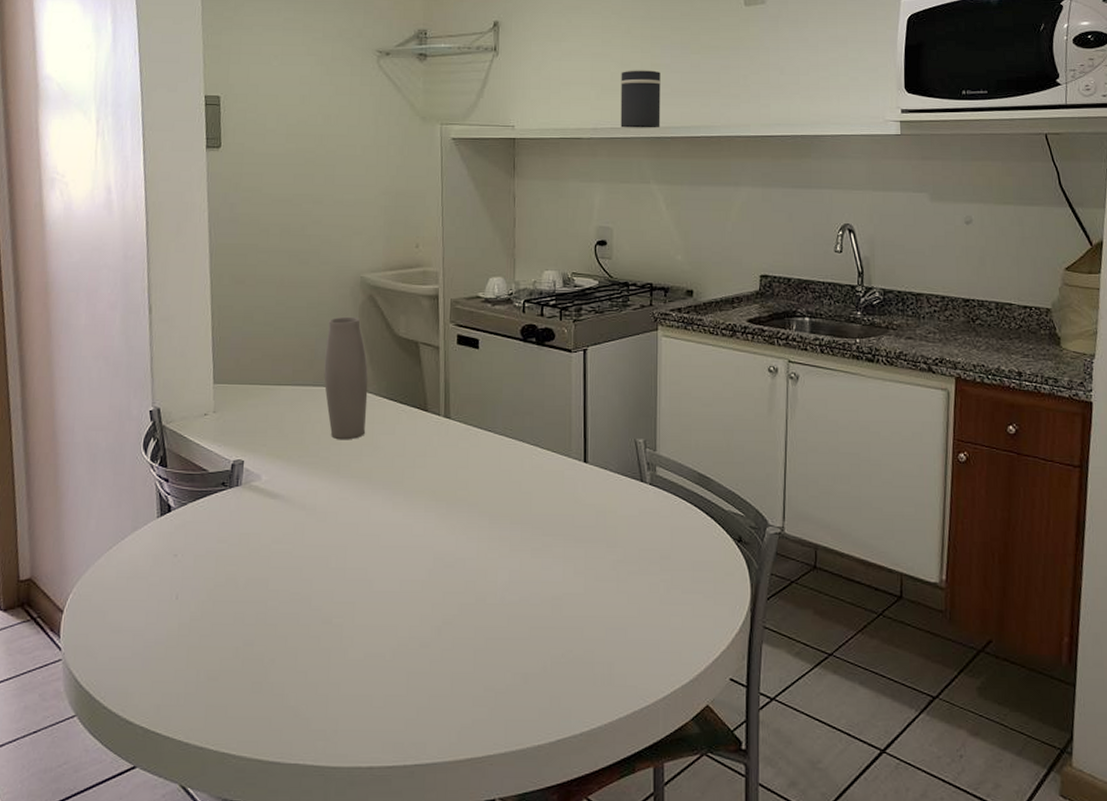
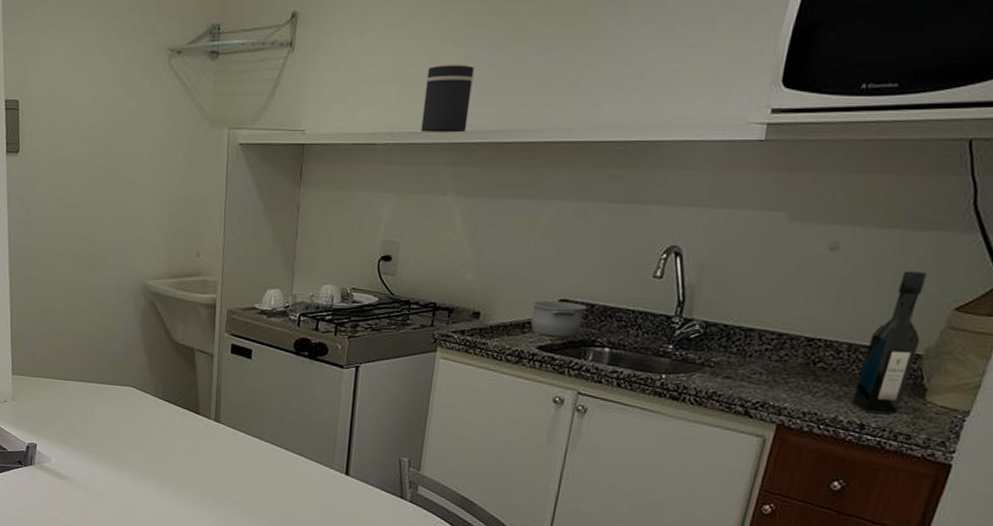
vase: present [324,316,369,440] -> none [106,320,147,434]
cooking pot: none [737,276,785,310] -> present [530,300,587,338]
bottle: none [1008,239,1047,361] -> present [851,271,927,414]

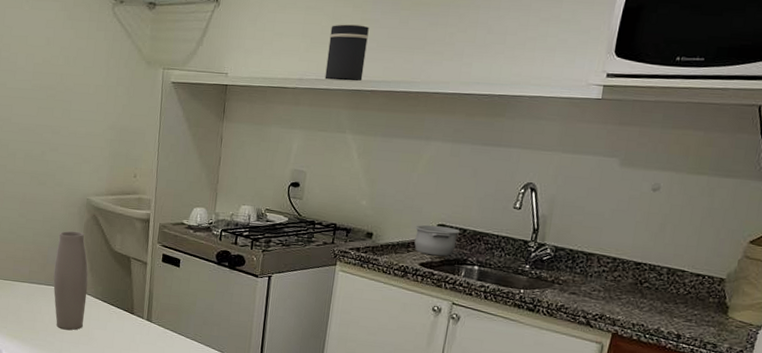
vase: none [106,320,147,434] -> present [53,231,89,330]
bottle: present [851,271,927,414] -> none [670,210,728,327]

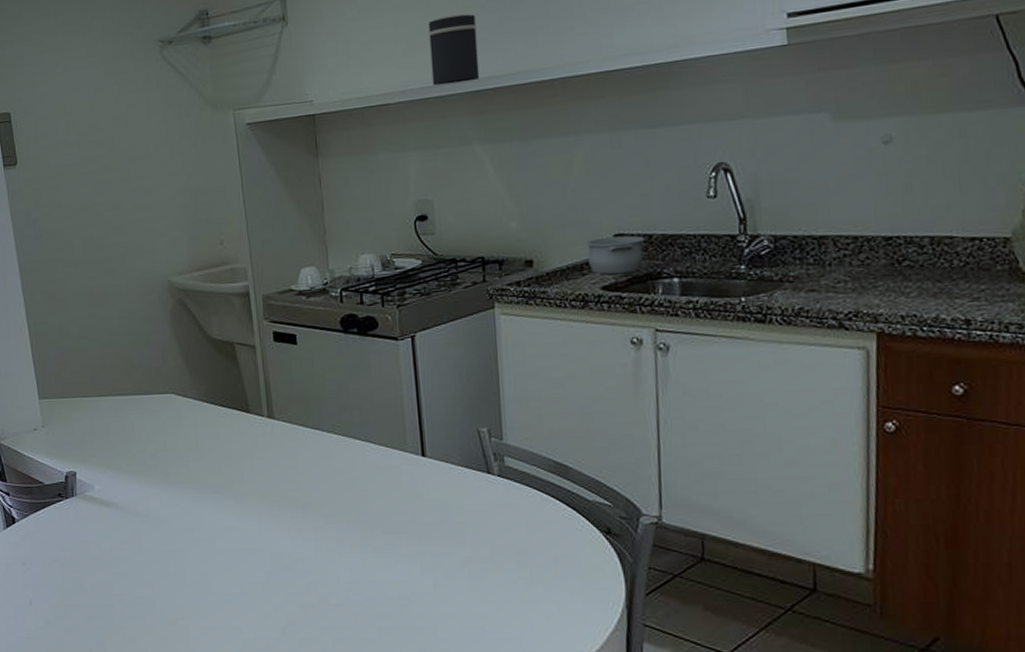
vase: present [53,231,89,330] -> none [140,322,189,447]

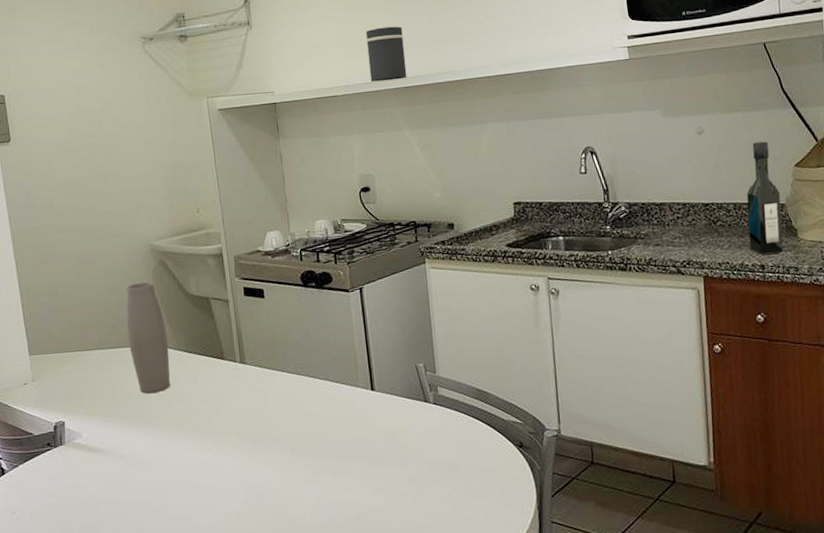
vase: none [140,322,189,447] -> present [125,281,170,394]
cooking pot: present [585,235,645,275] -> none [493,203,537,235]
bottle: none [949,152,1004,306] -> present [746,141,783,255]

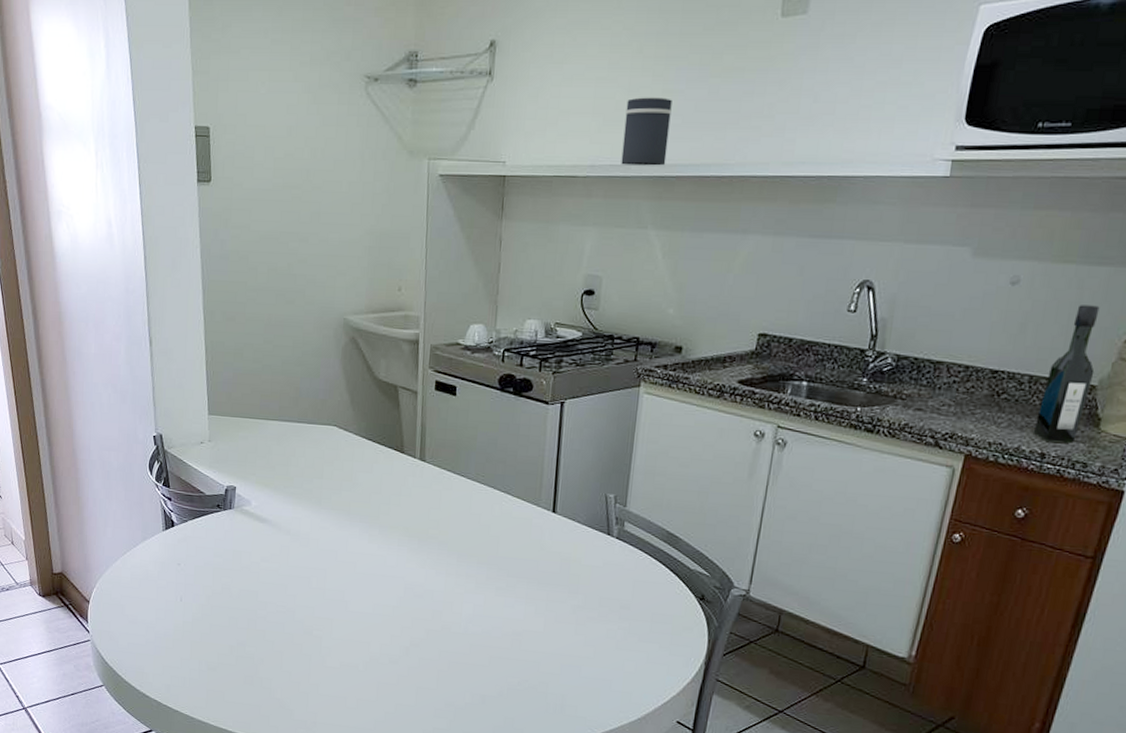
vase: present [125,281,170,394] -> none [307,357,349,475]

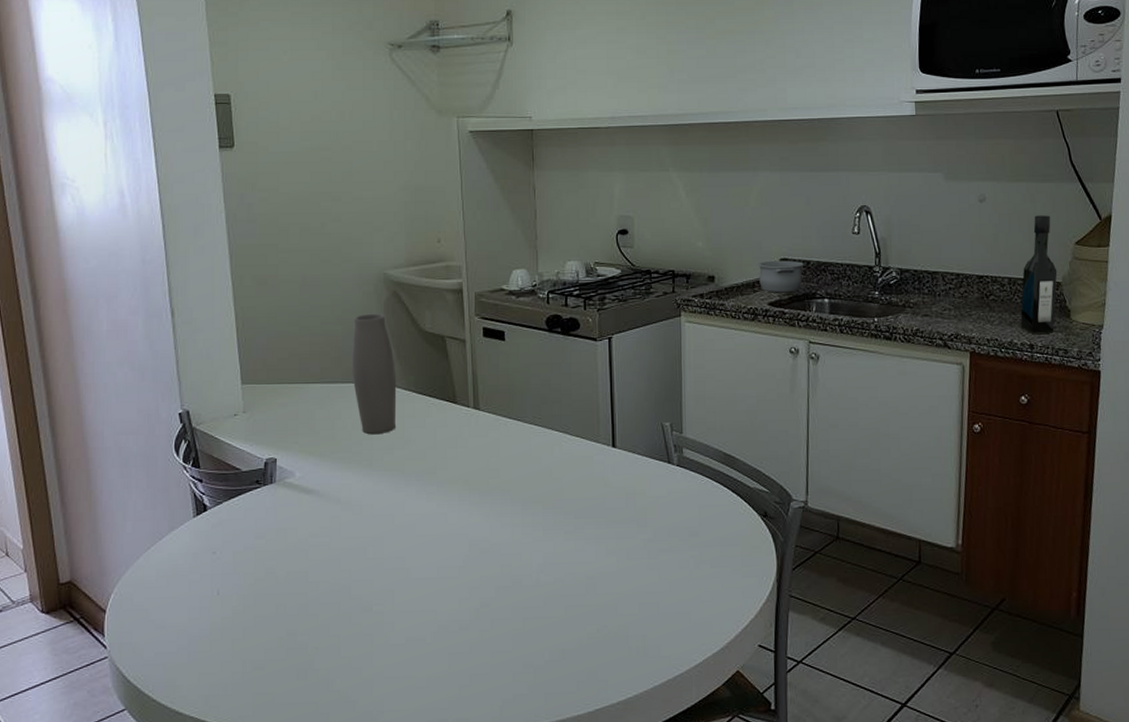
vase: none [307,357,349,475] -> present [352,313,397,435]
cylinder: present [621,97,672,166] -> none [637,57,678,116]
cooking pot: none [731,334,785,372] -> present [758,260,804,293]

